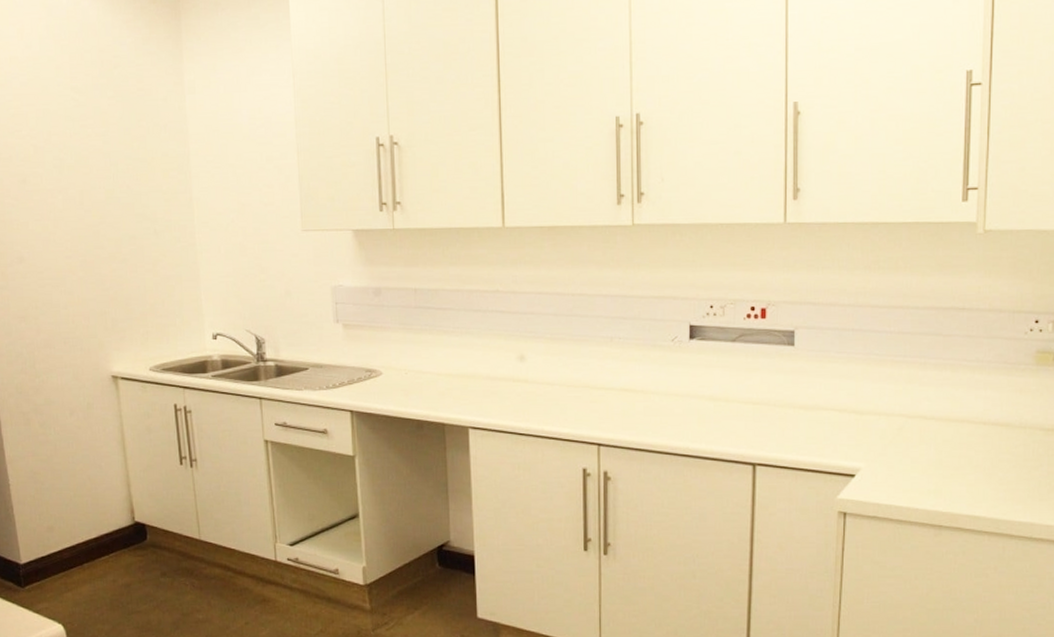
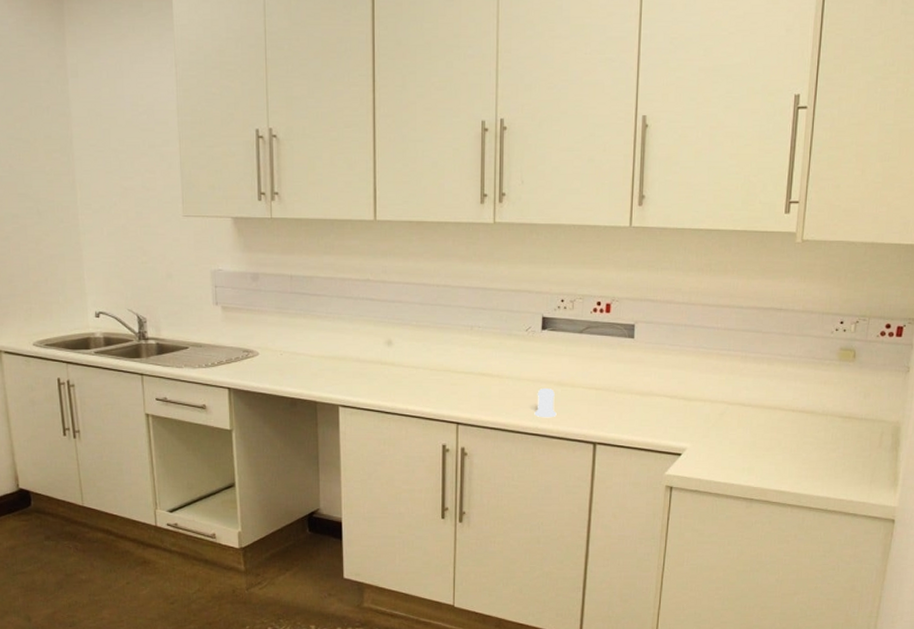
salt shaker: none [684,404,710,437] -> present [534,388,557,418]

